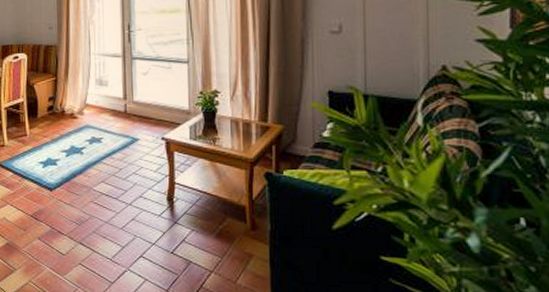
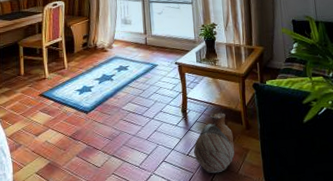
vase: none [179,205,234,279] -> present [193,113,235,174]

